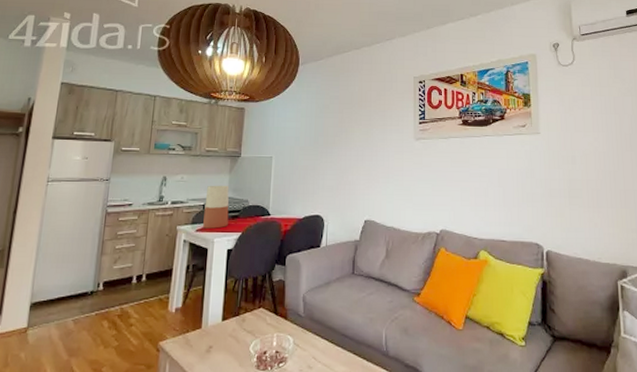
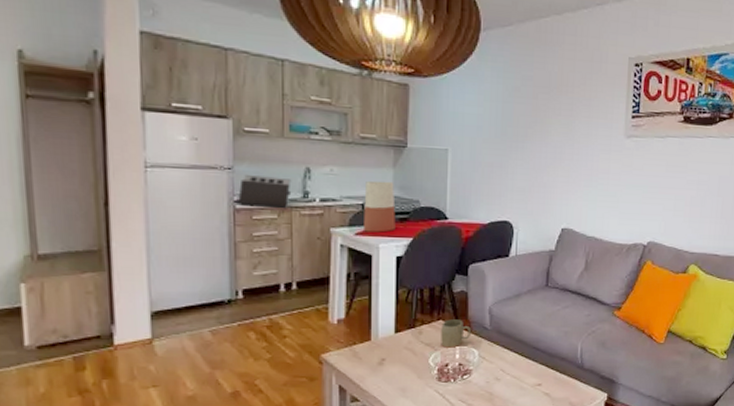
toaster: none [110,185,152,210] -> present [238,175,292,208]
mug: none [261,307,288,335] -> present [441,319,472,348]

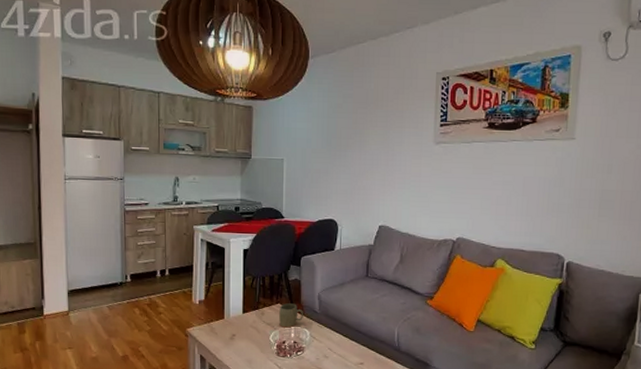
toaster: present [238,175,292,208] -> none [127,184,165,209]
vase: present [364,180,396,234] -> none [219,186,243,230]

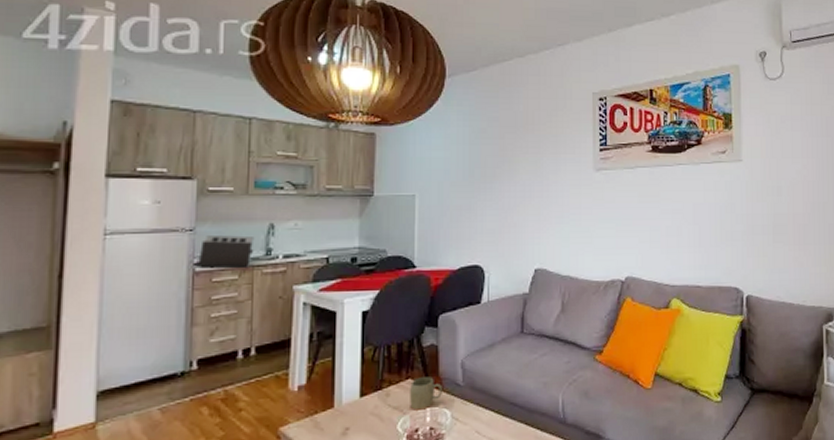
toaster: none [127,184,165,209] -> present [198,235,255,268]

